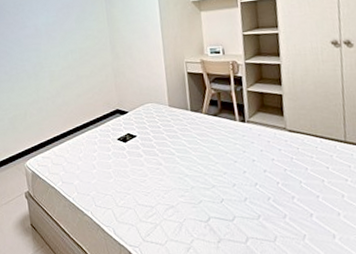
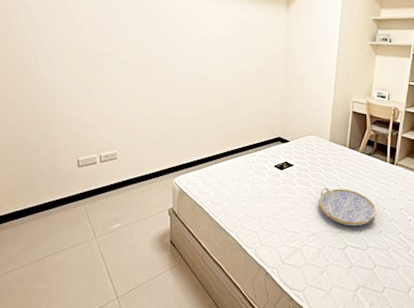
serving tray: none [169,155,237,195] -> present [318,187,377,227]

